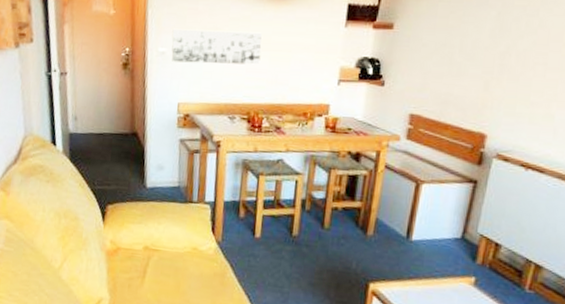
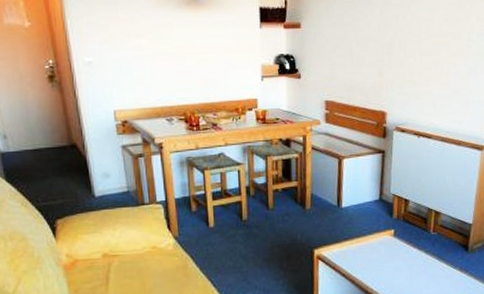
wall art: present [171,28,262,65] -> none [96,37,188,71]

